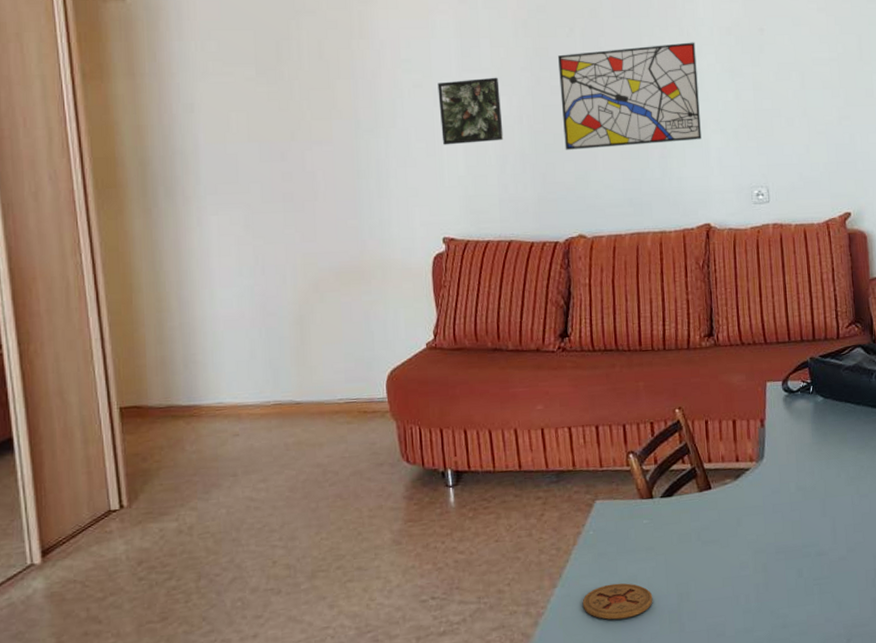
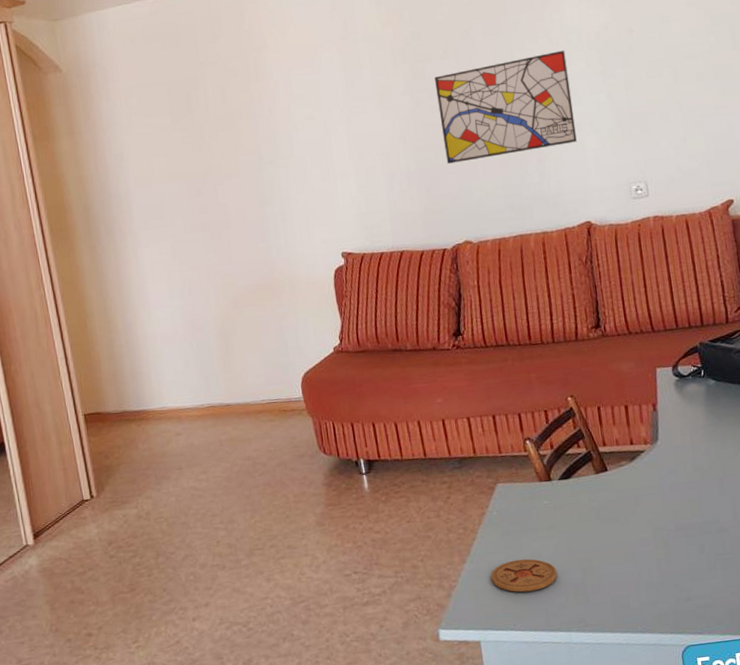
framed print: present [437,77,504,145] -> none [327,103,390,170]

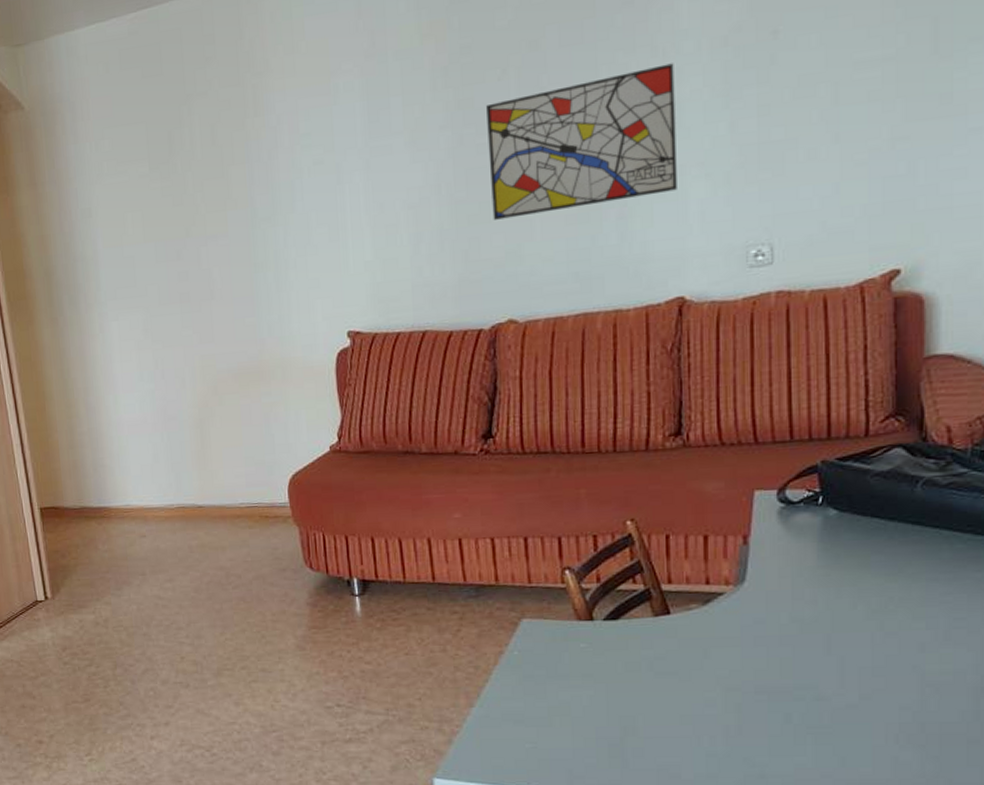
coaster: present [490,558,558,592] -> none [503,709,589,747]

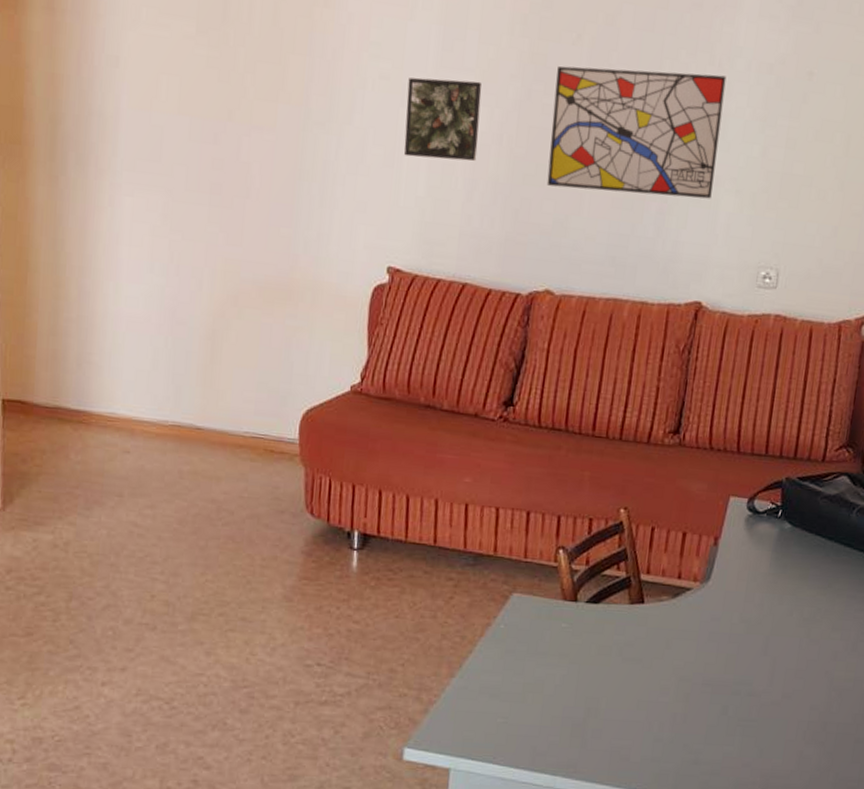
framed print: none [341,141,418,228] -> present [403,77,482,162]

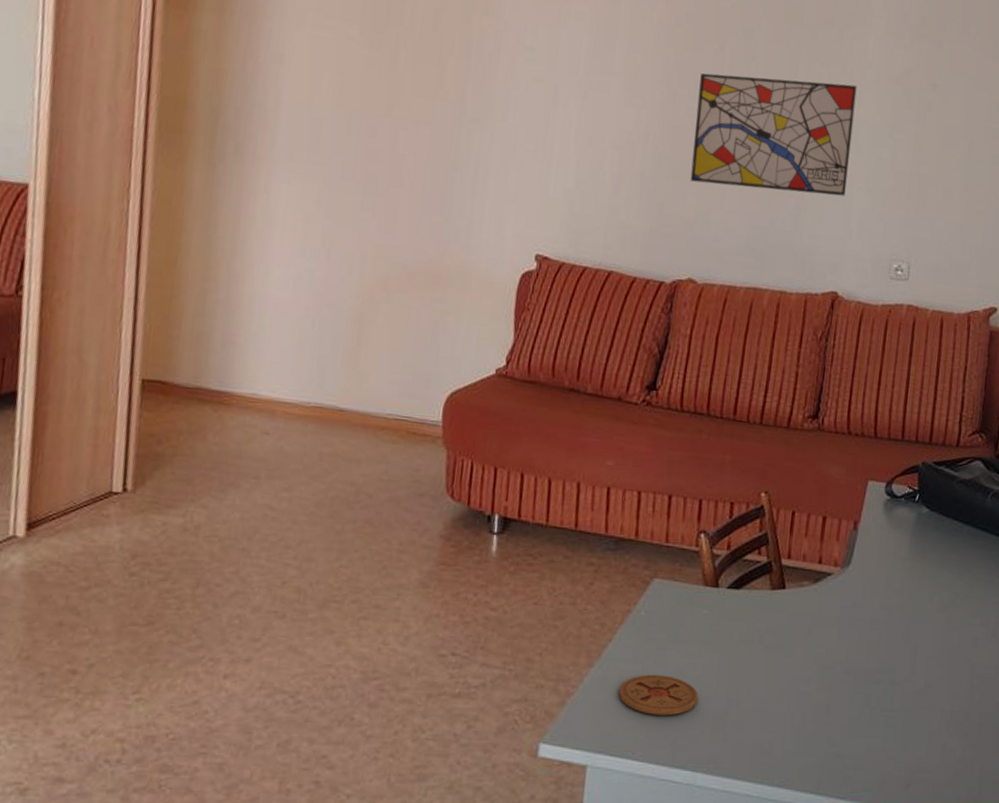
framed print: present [403,77,482,162] -> none [554,80,630,158]
coaster: none [479,684,558,724] -> present [618,674,699,716]

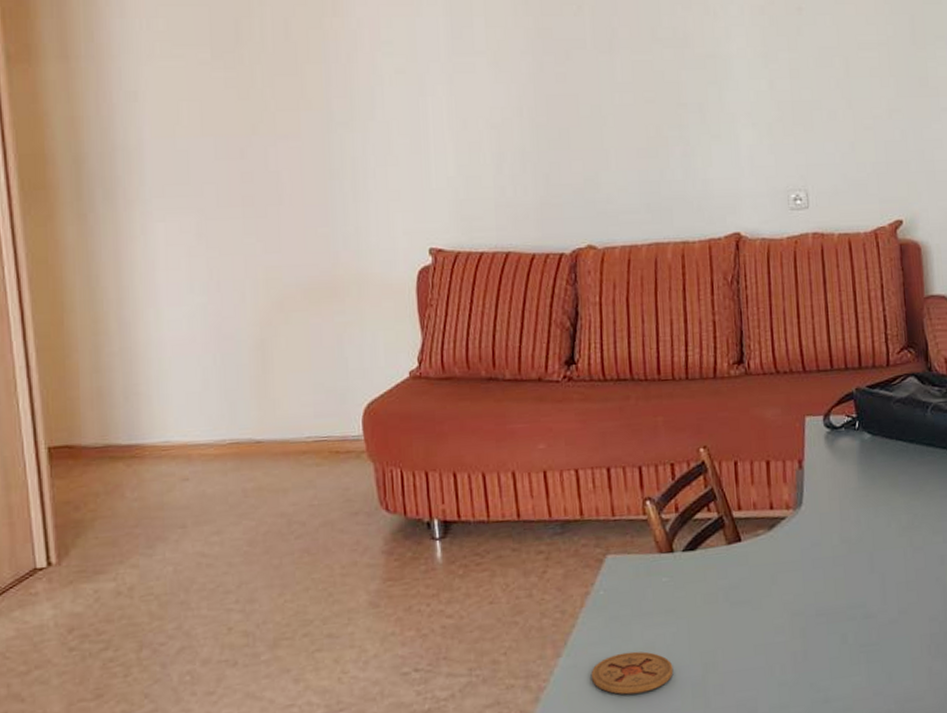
wall art: present [690,73,857,197] -> none [564,22,730,147]

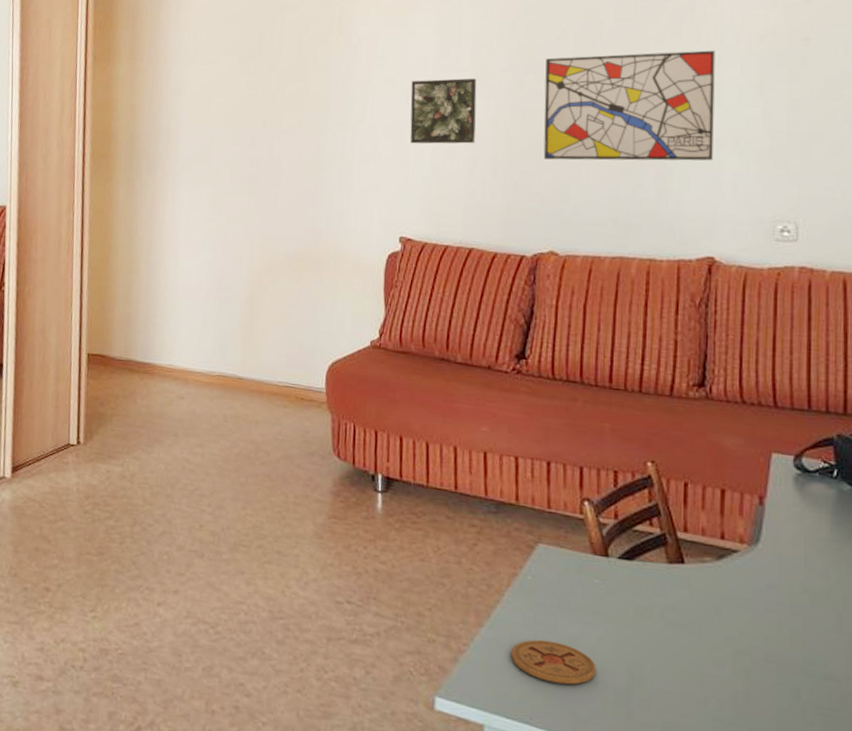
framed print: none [424,62,501,141] -> present [410,78,477,144]
wall art: none [564,22,730,147] -> present [543,50,716,161]

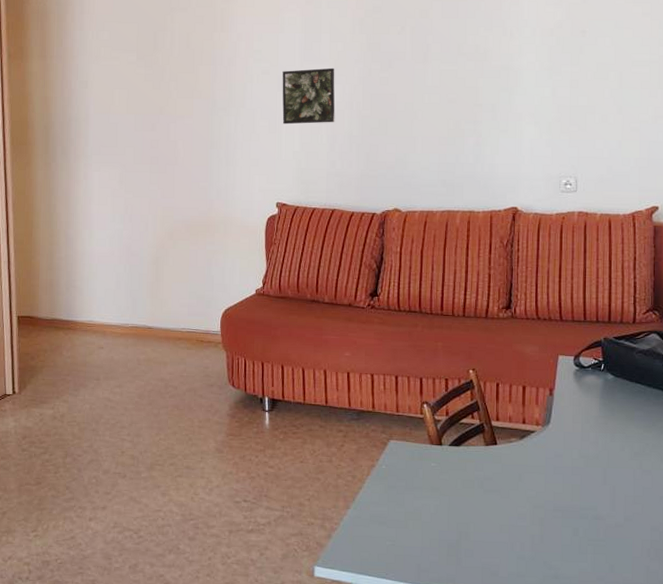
coaster: present [510,639,597,685] -> none [371,513,434,545]
wall art: present [543,50,716,161] -> none [388,41,517,134]

